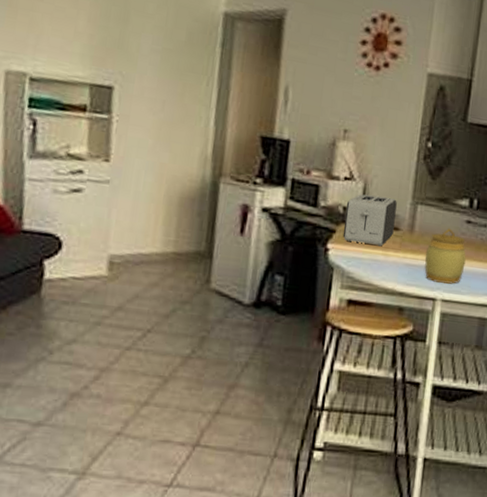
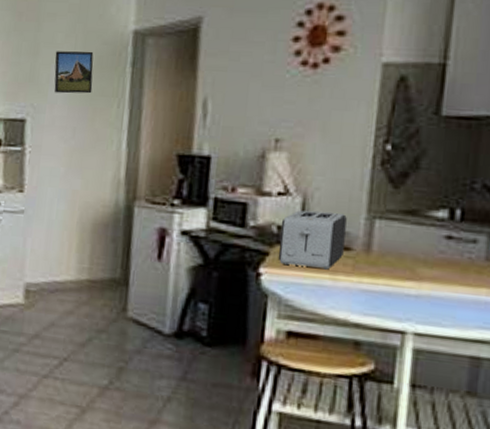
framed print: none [144,20,185,69] -> present [54,51,94,94]
jar: present [425,228,466,284] -> none [388,245,447,314]

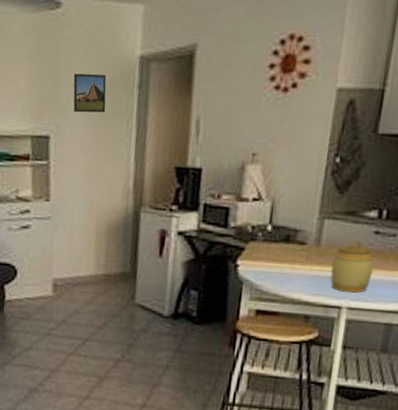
toaster: present [278,210,347,270] -> none [252,213,304,261]
jar: none [388,245,447,314] -> present [331,239,373,293]

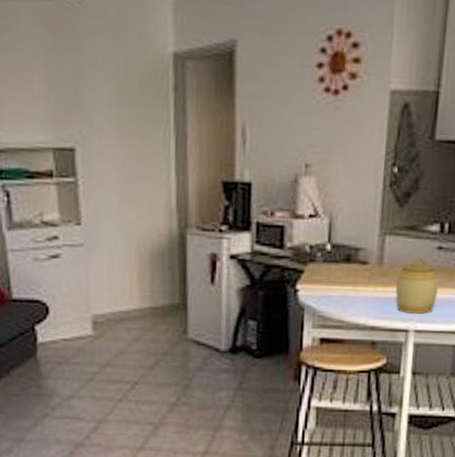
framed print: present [73,73,106,113] -> none [98,73,138,120]

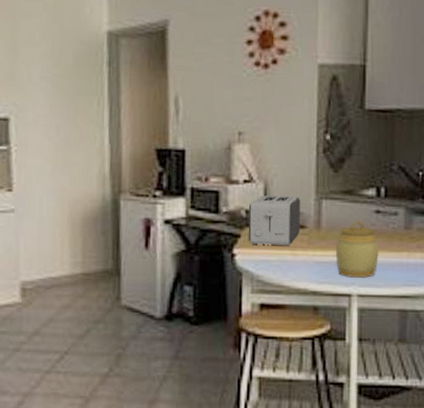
toaster: none [311,230,364,282] -> present [248,195,300,246]

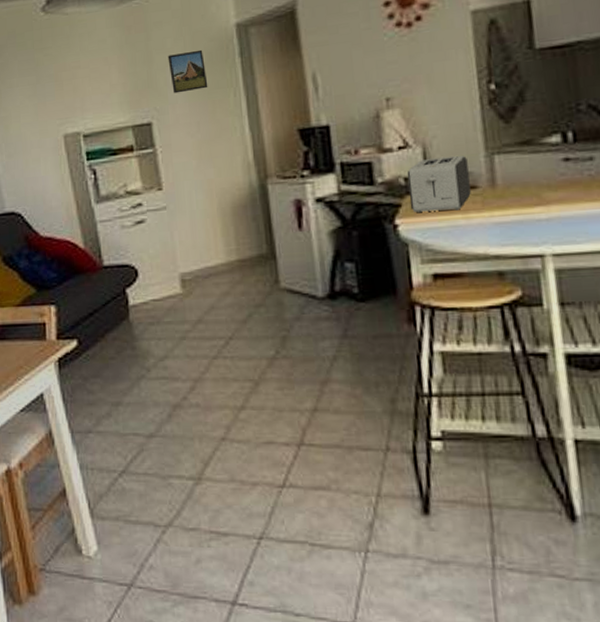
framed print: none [34,50,73,92] -> present [167,49,208,94]
jar: present [335,220,379,278] -> none [517,172,575,236]

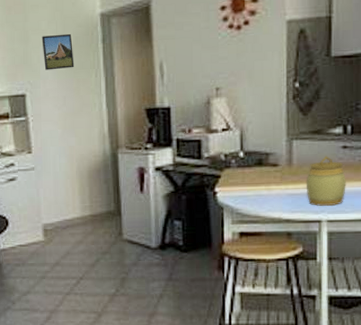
toaster: present [406,156,471,213] -> none [227,139,273,184]
jar: none [517,172,575,236] -> present [306,156,346,206]

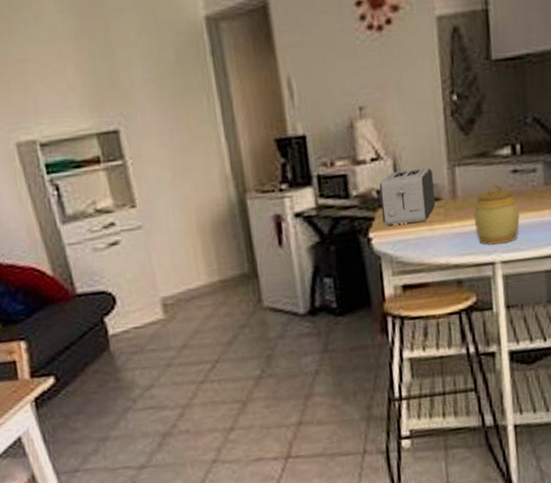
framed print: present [41,33,74,70] -> none [131,45,179,97]
toaster: none [227,139,273,184] -> present [379,168,435,226]

